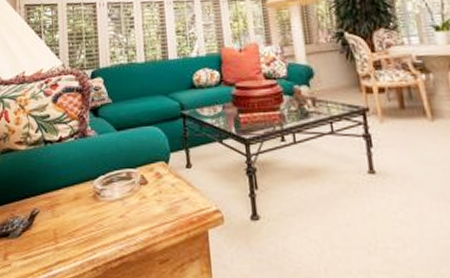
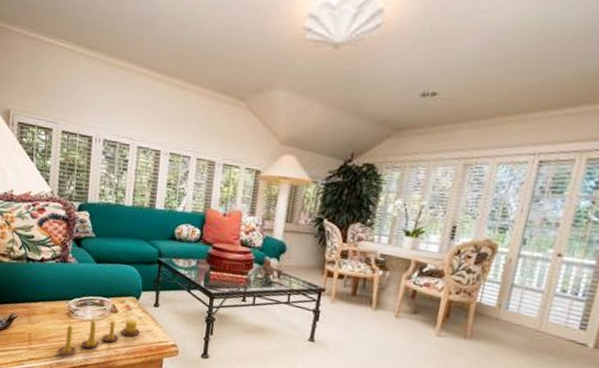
candle: none [87,189,176,249] -> present [57,318,140,356]

